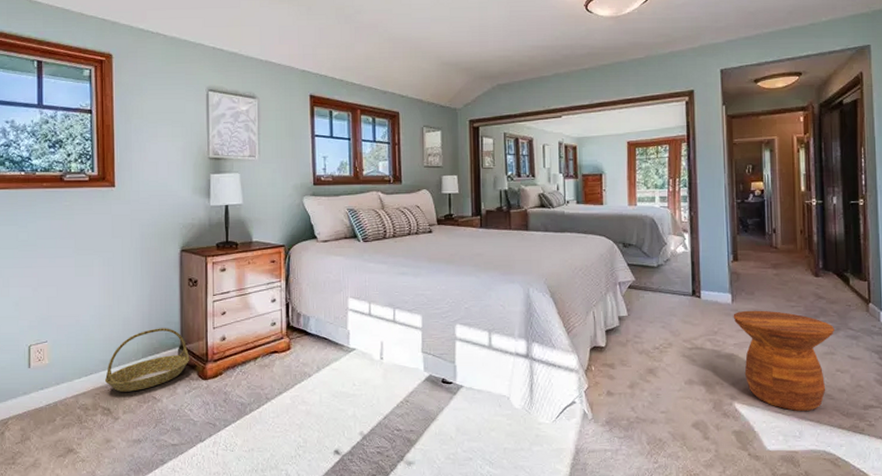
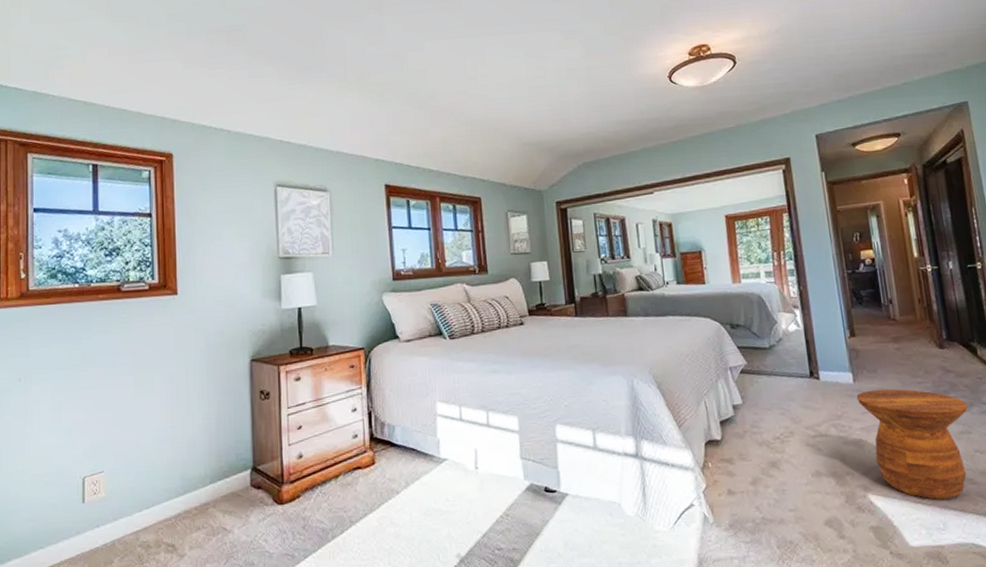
basket: present [104,328,190,392] -> none [168,448,264,525]

